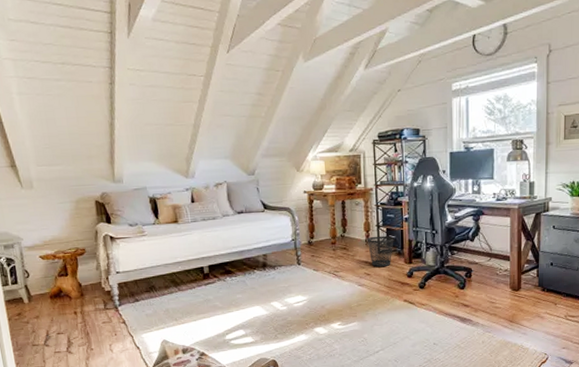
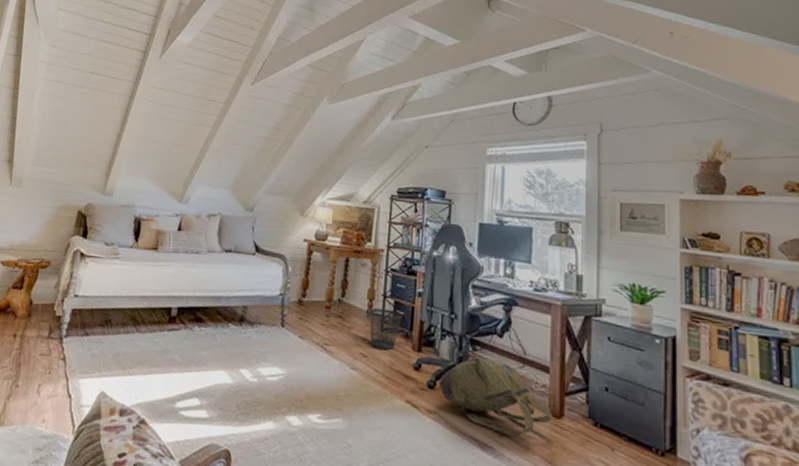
backpack: none [427,258,512,309] -> present [439,356,551,436]

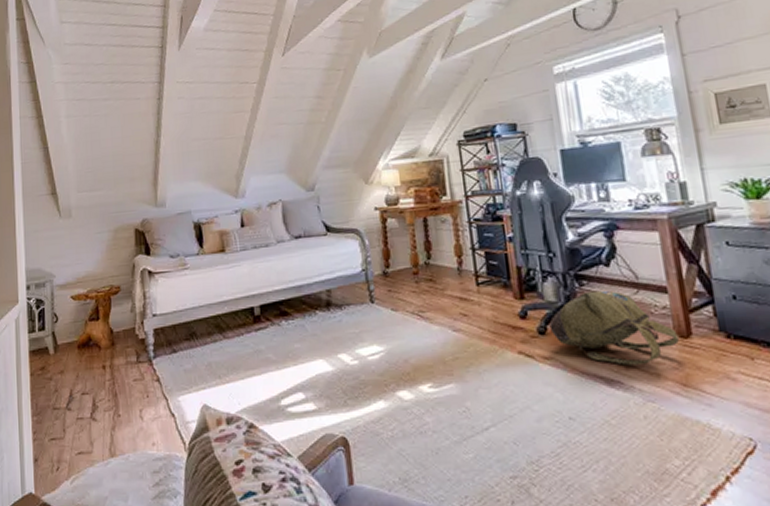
wastebasket: present [368,307,402,351] -> none [459,261,497,305]

